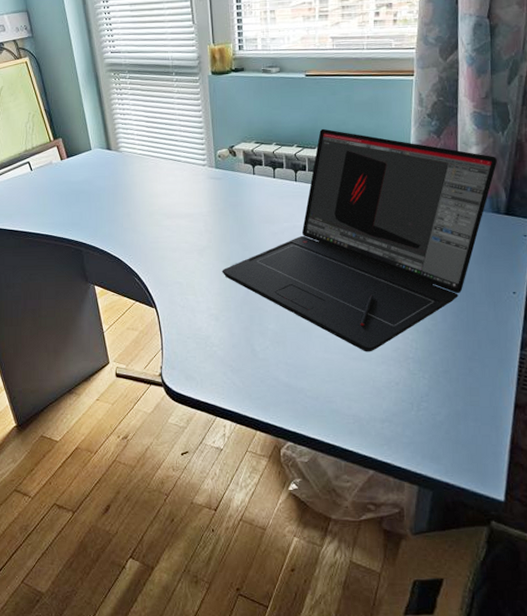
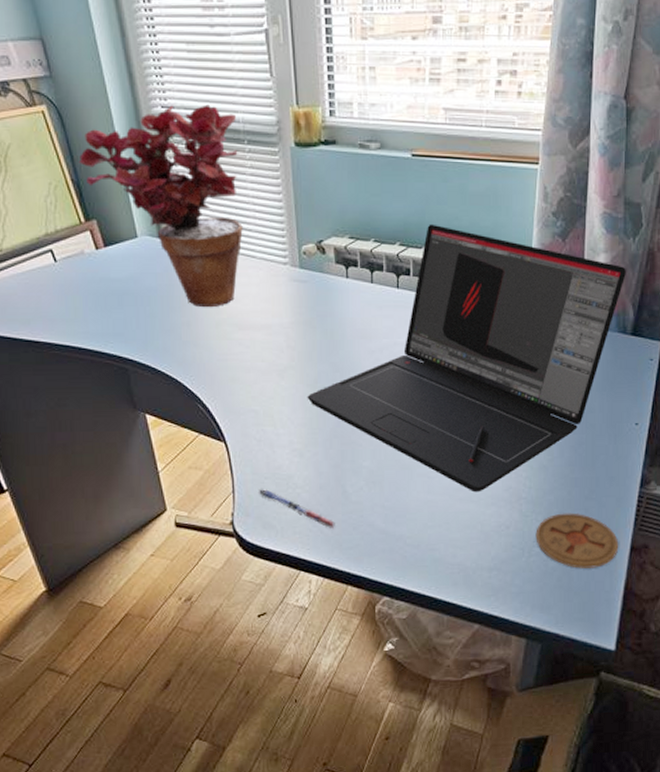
potted plant: none [50,48,171,202] -> present [78,104,243,308]
pen: none [183,347,245,381] -> present [259,489,335,528]
coaster: none [423,372,503,423] -> present [535,513,619,569]

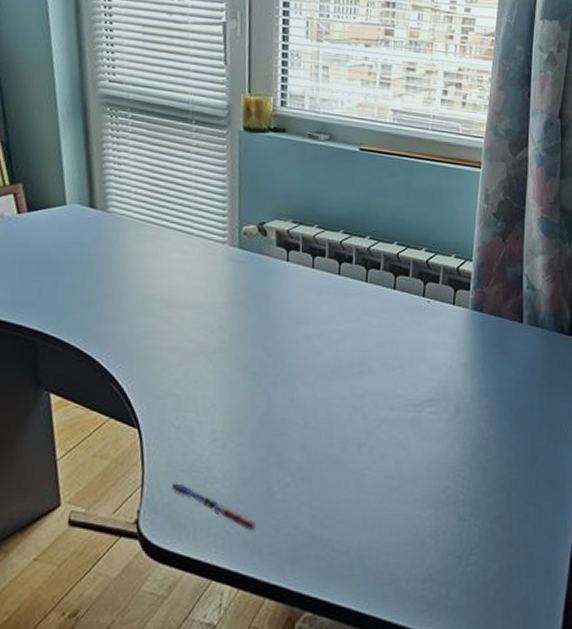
potted plant: present [78,104,243,308] -> none [11,80,186,282]
laptop: present [307,224,626,493] -> none [235,214,563,493]
coaster: present [535,513,619,569] -> none [473,517,559,580]

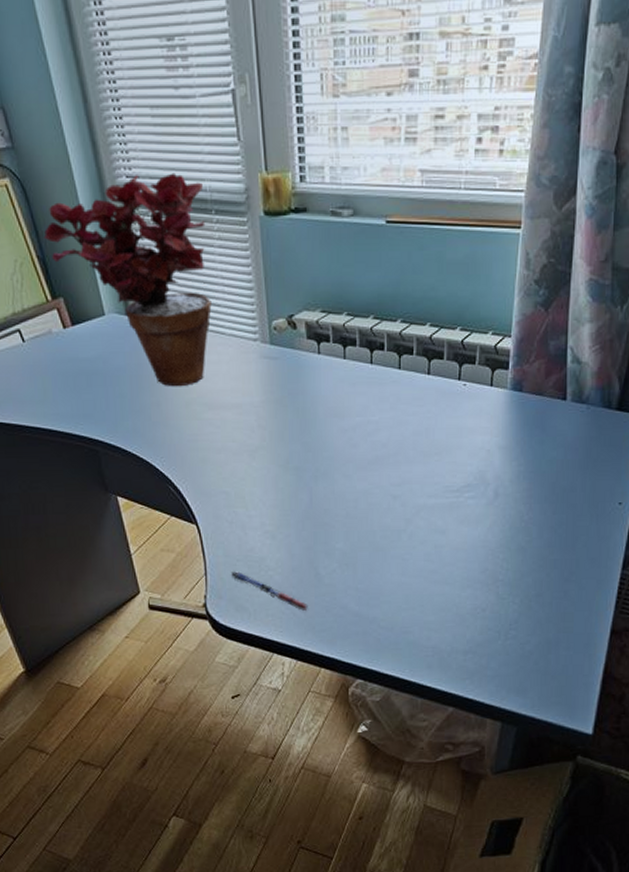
potted plant: none [11,80,186,282] -> present [43,173,212,387]

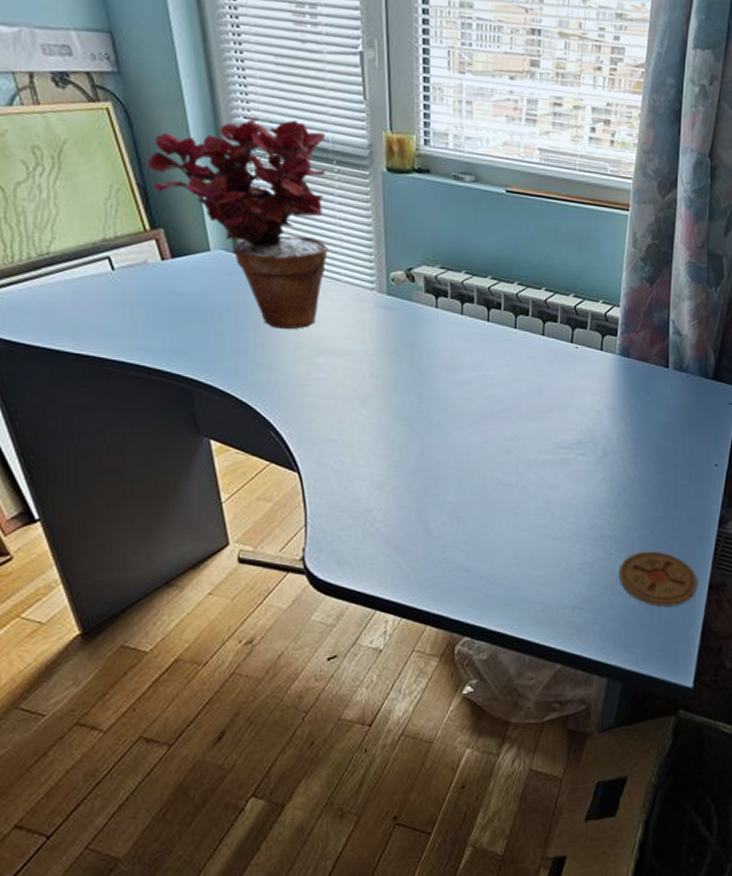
pen: present [231,571,308,611] -> none [334,523,415,565]
coaster: none [512,595,599,652] -> present [619,551,698,606]

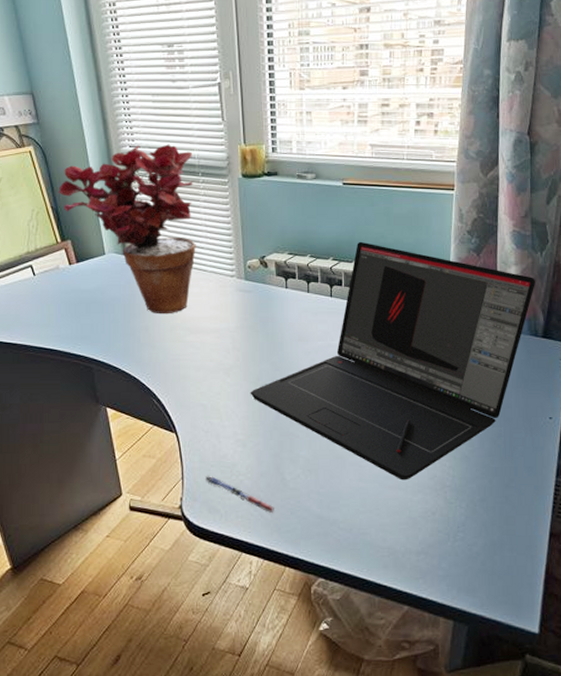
pen: none [334,523,415,565] -> present [206,476,274,513]
laptop: none [390,260,708,530] -> present [250,241,535,481]
coaster: present [619,551,698,606] -> none [460,500,539,553]

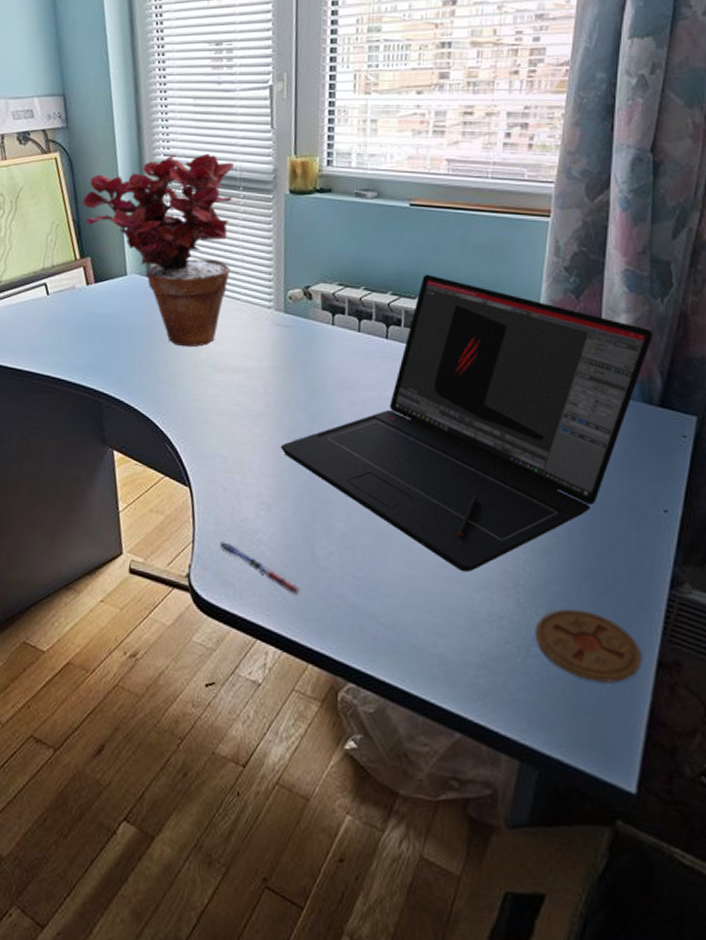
coaster: none [460,500,539,553] -> present [535,609,642,683]

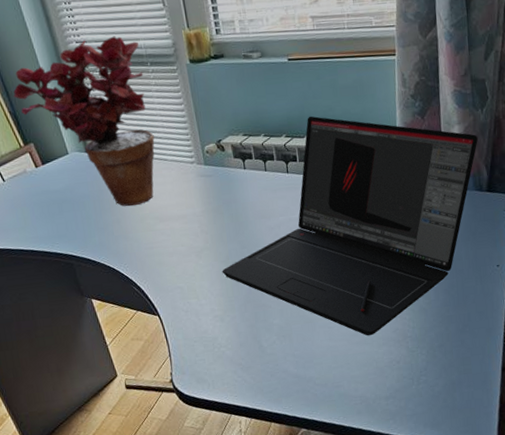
pen: present [220,542,300,594] -> none [191,350,256,378]
coaster: present [535,609,642,683] -> none [422,345,492,390]

